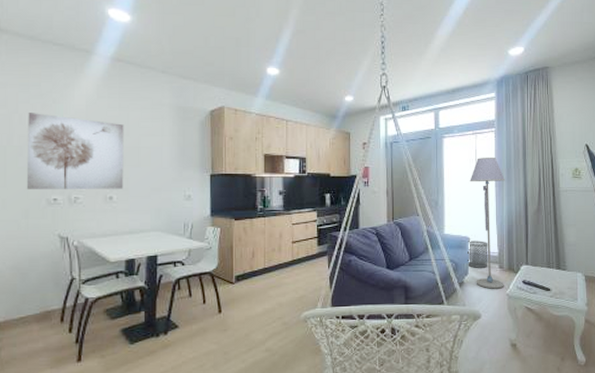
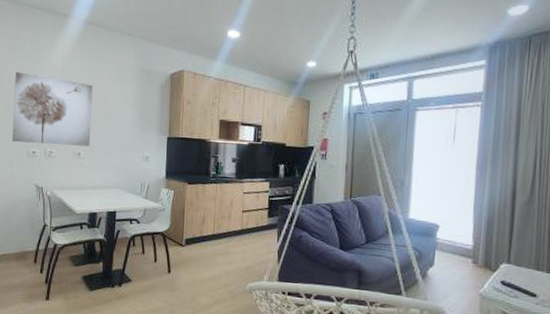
waste bin: present [468,241,488,268] -> none [434,228,461,261]
floor lamp: present [470,157,505,289] -> none [442,135,489,287]

